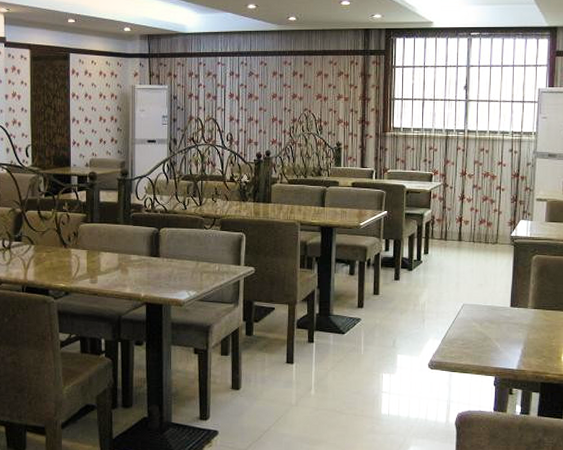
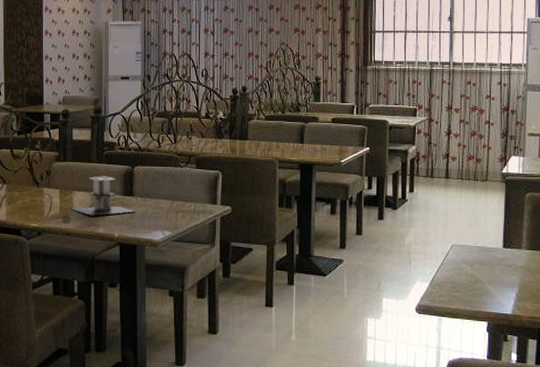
architectural model: none [97,237,162,276] -> present [70,176,136,216]

